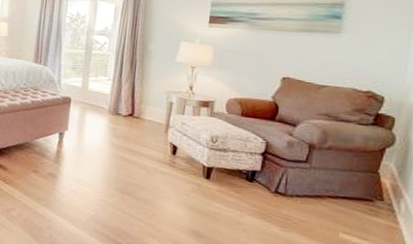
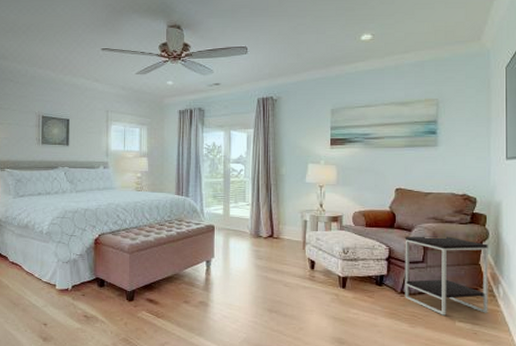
side table: none [279,132,393,229] -> present [405,236,488,316]

